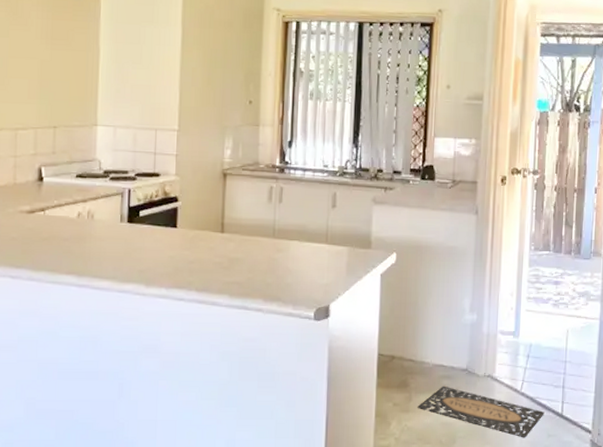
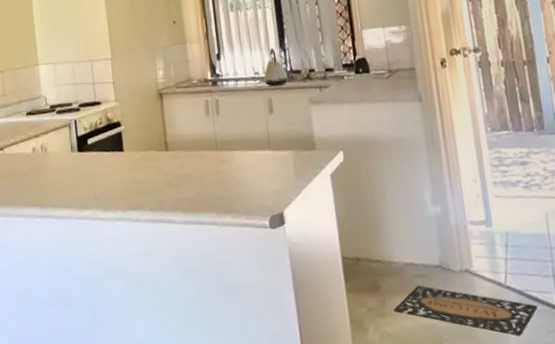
kettle: none [332,143,356,182] -> present [263,48,288,87]

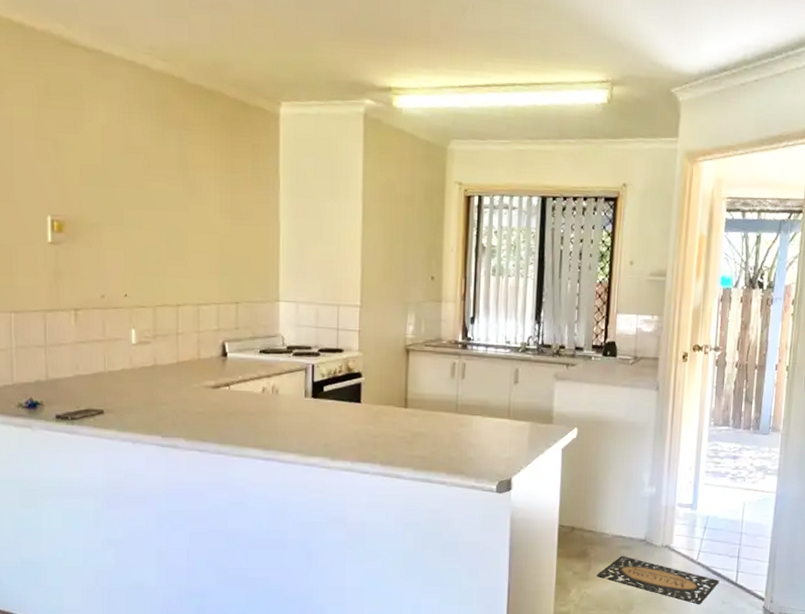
kettle: present [263,48,288,87] -> none [514,319,538,358]

